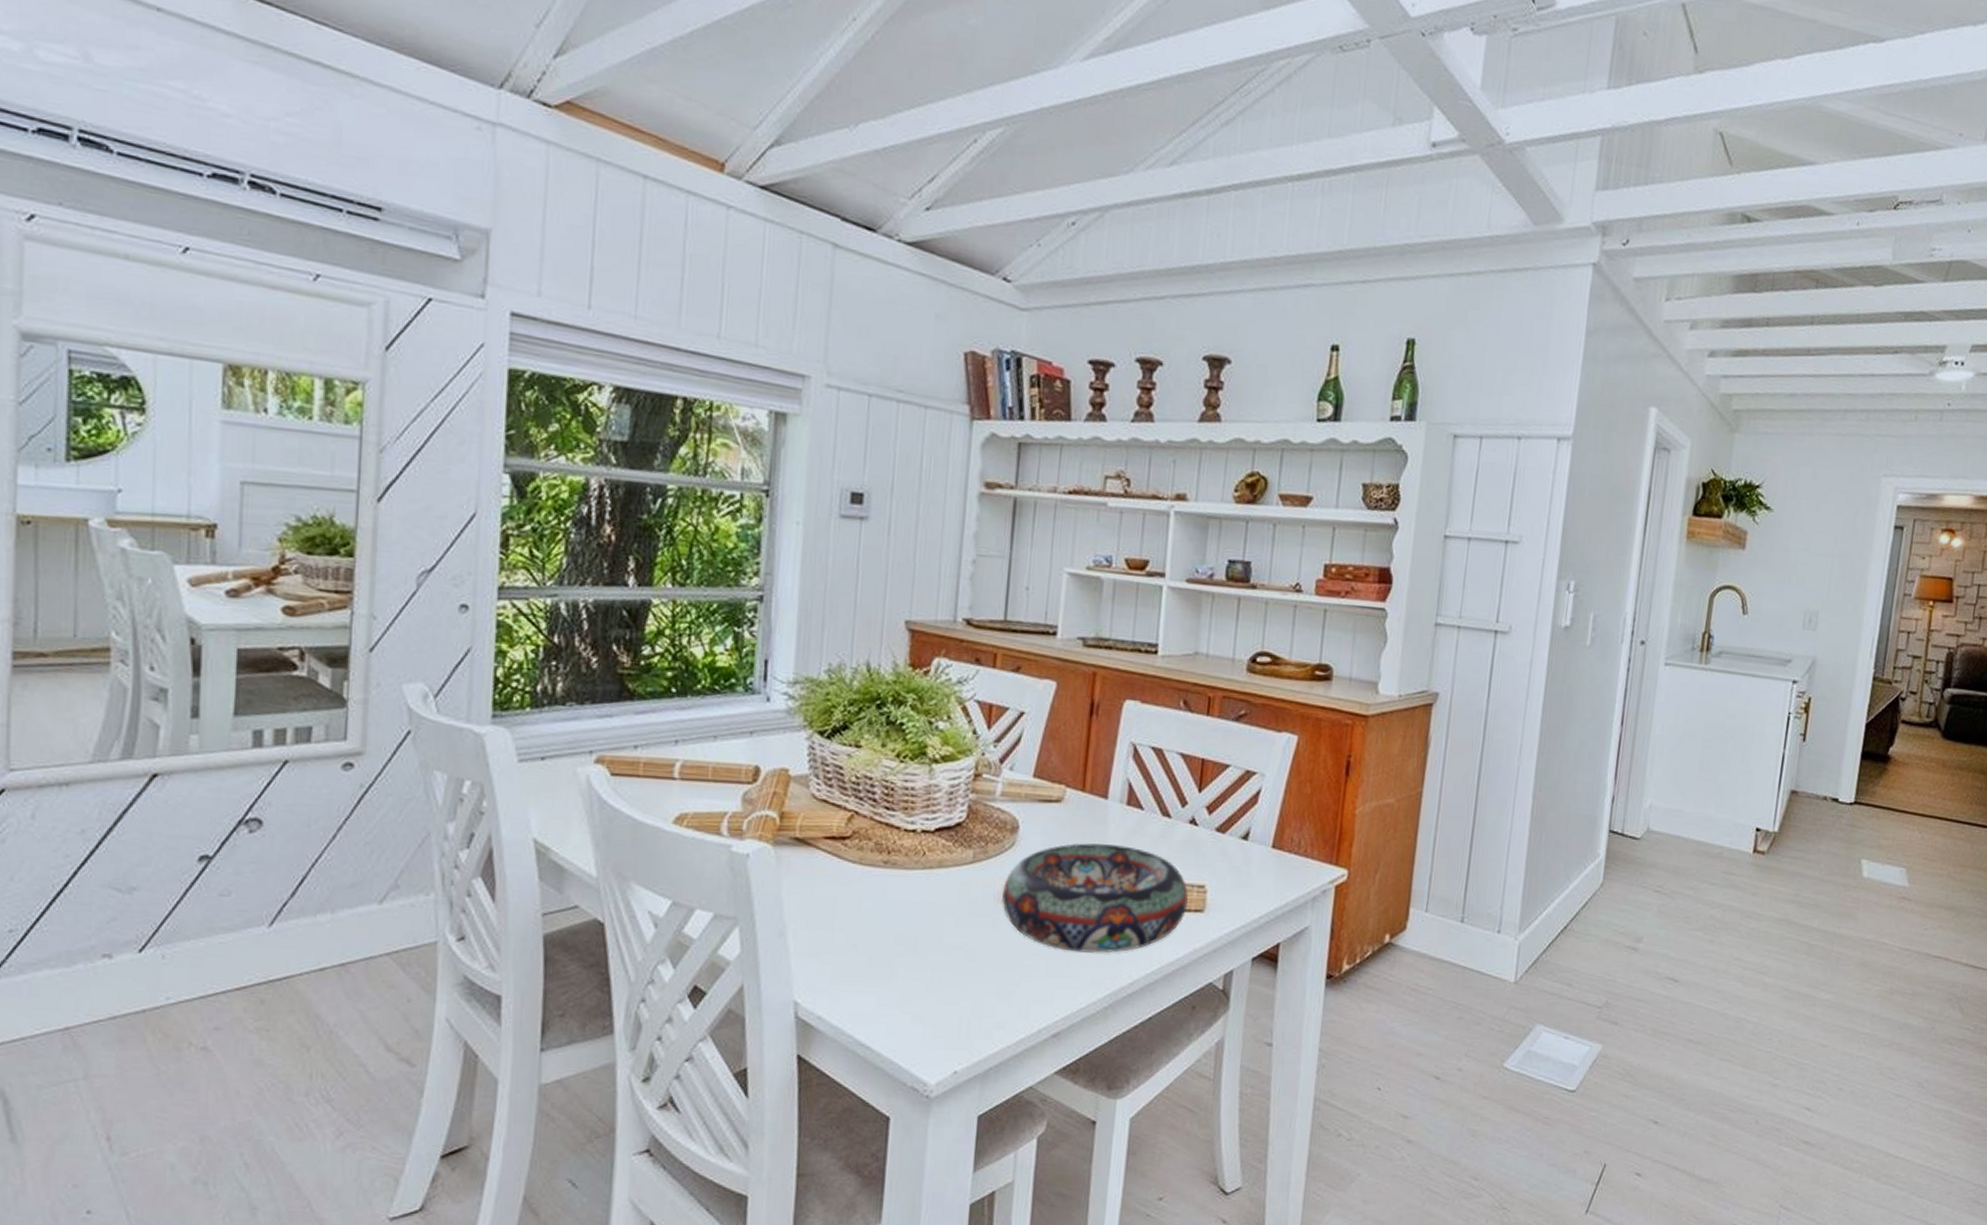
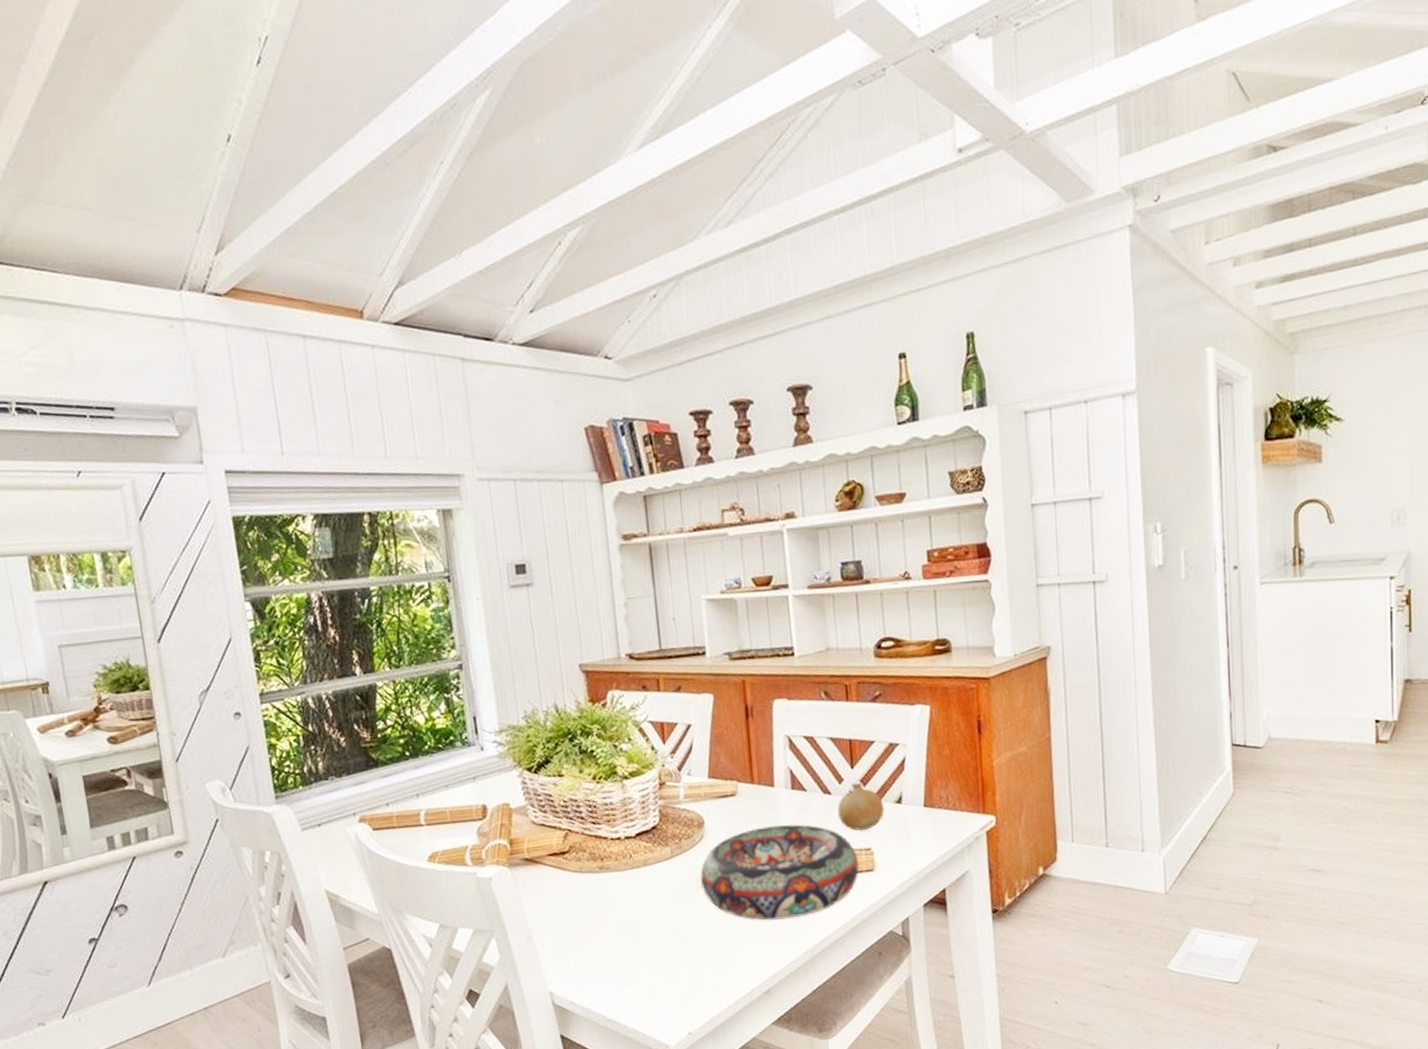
fruit: none [1174,808,1228,864] -> present [838,781,884,831]

